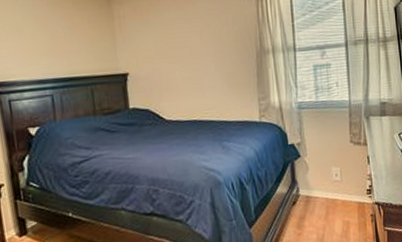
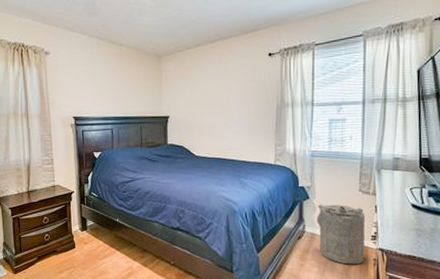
laundry hamper: none [310,159,363,225] -> present [317,204,366,265]

